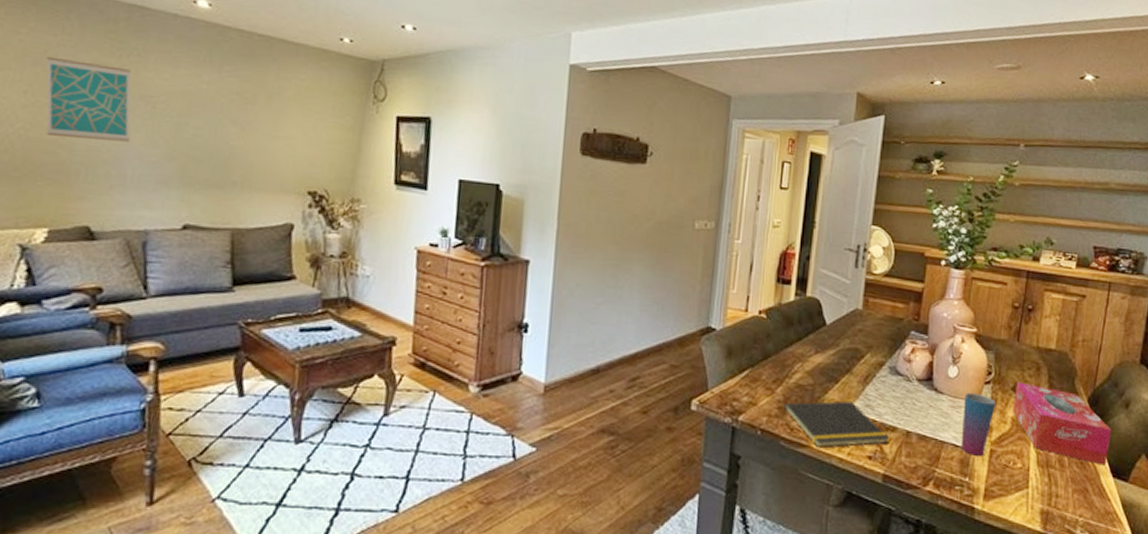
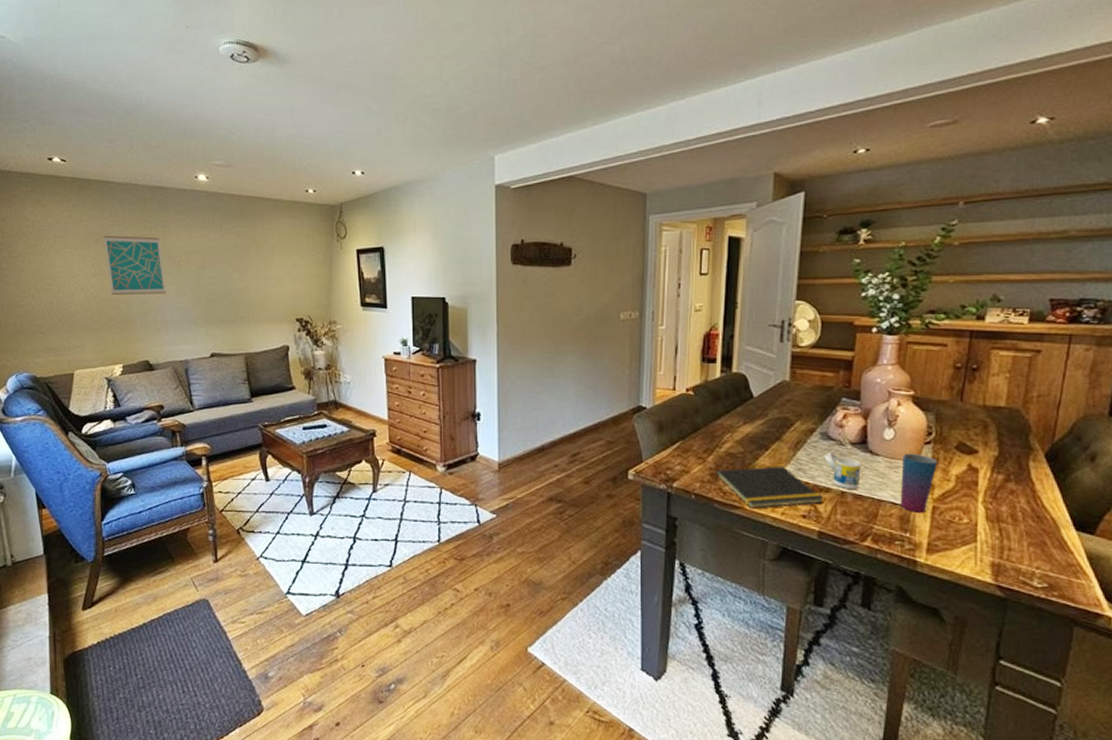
cup: none [891,388,926,429] -> present [824,452,861,489]
tissue box: present [1013,382,1112,466] -> none [957,441,1075,519]

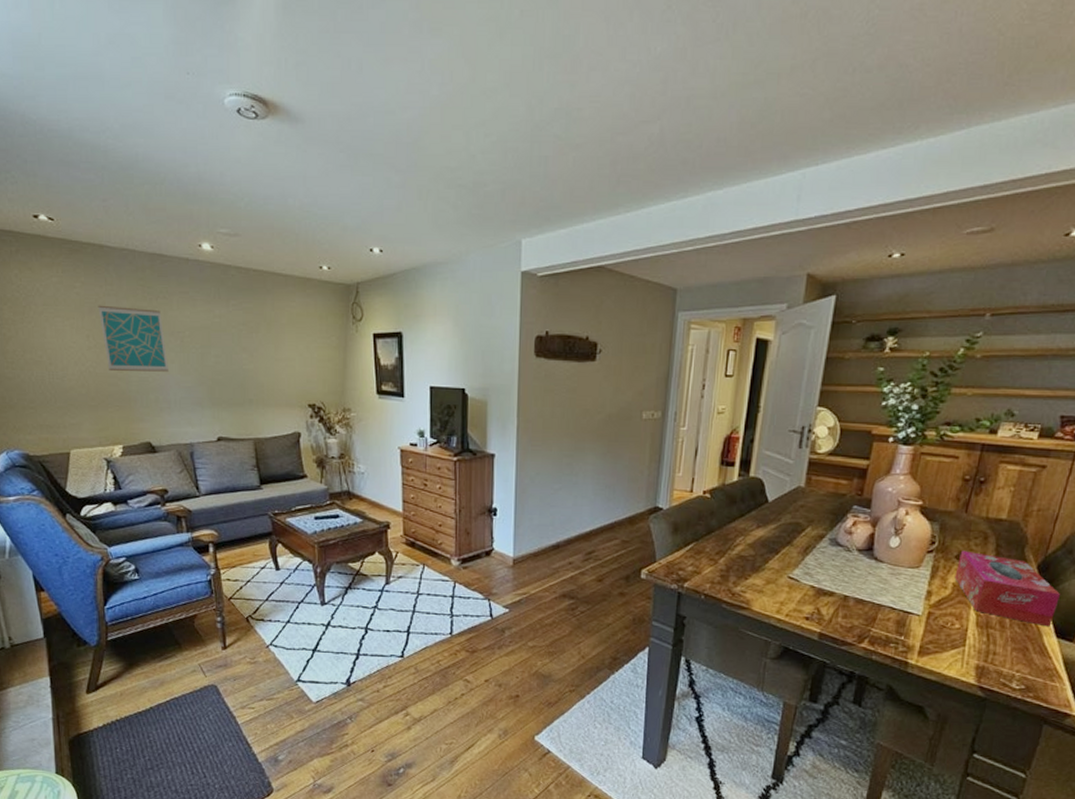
notepad: present [713,465,824,508] -> none [723,569,828,610]
cup: present [824,452,861,489] -> none [831,558,865,594]
cup: present [900,453,937,512] -> none [898,560,937,617]
tissue box: none [957,441,1075,519] -> present [955,550,1061,627]

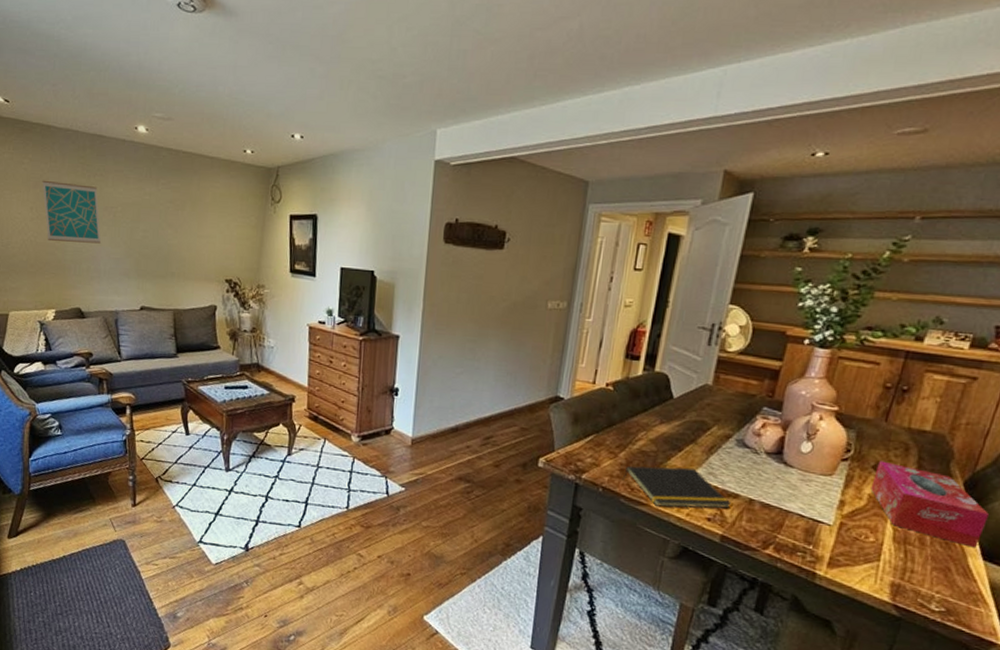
notepad: none [723,569,828,610] -> present [622,466,732,509]

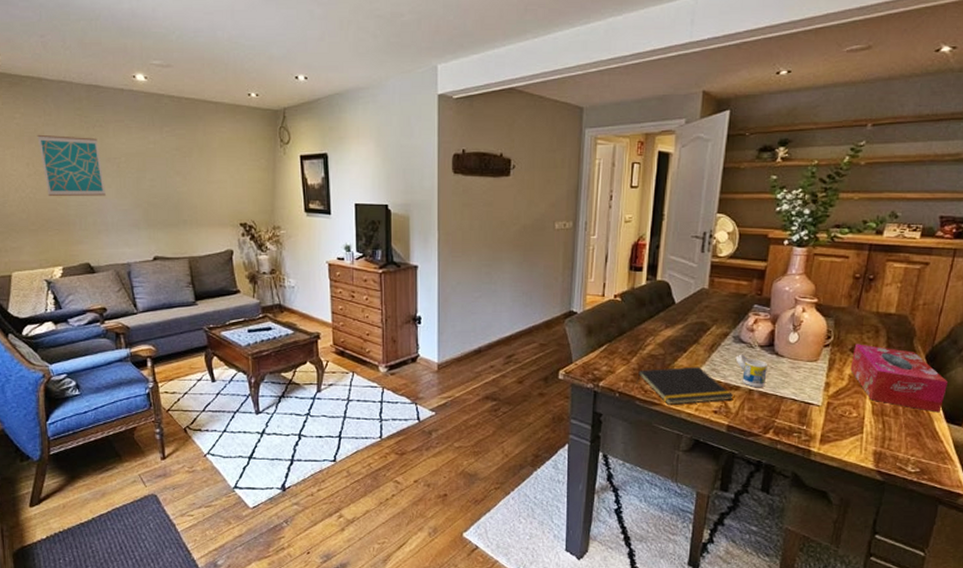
cup: none [737,459,773,498] -> present [735,354,767,387]

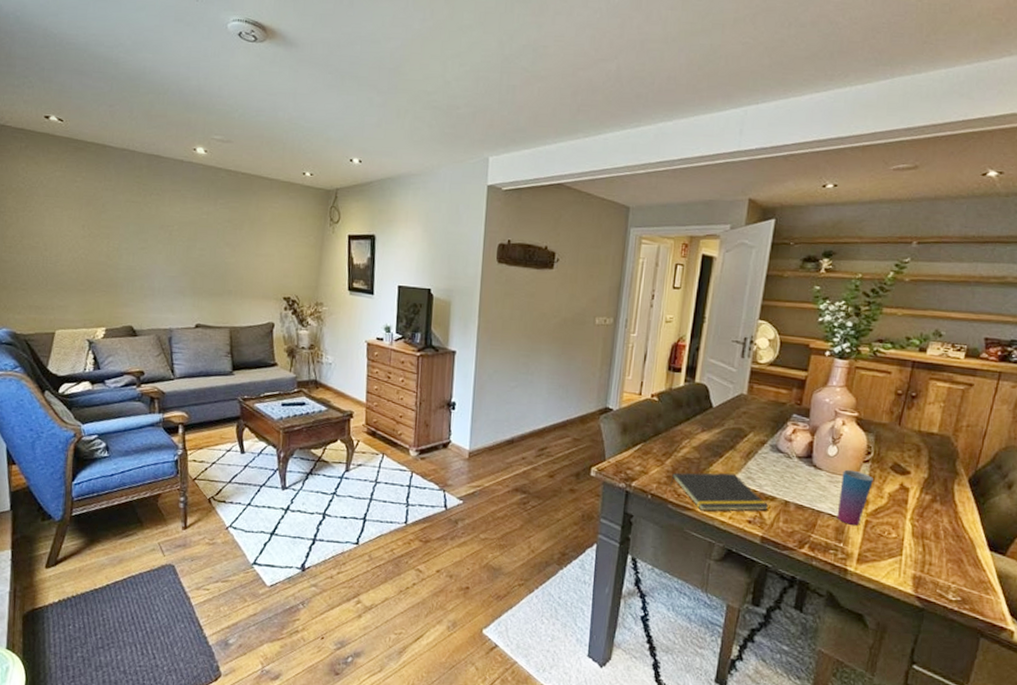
wall art: present [37,134,106,196] -> none [95,198,156,262]
cup: present [735,354,767,387] -> none [772,464,805,499]
cup: none [799,355,834,408] -> present [836,469,873,525]
tissue box: present [850,344,949,413] -> none [890,461,992,540]

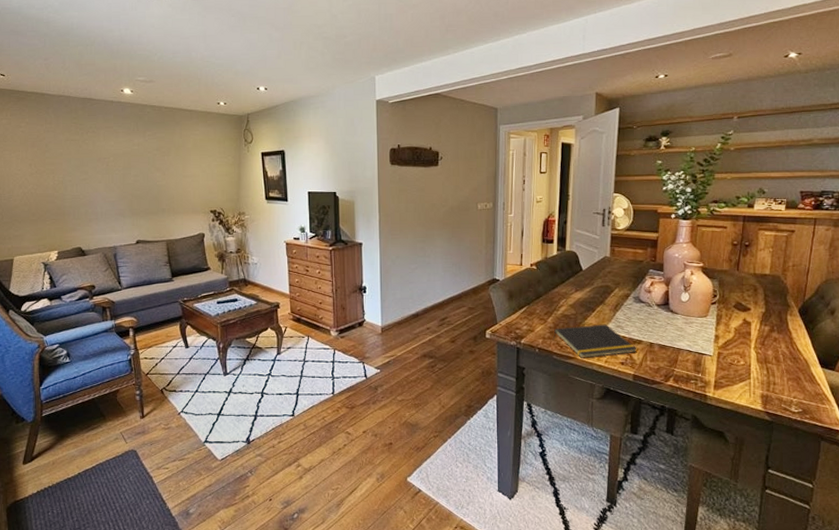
cup: present [836,469,873,525] -> none [694,311,721,357]

